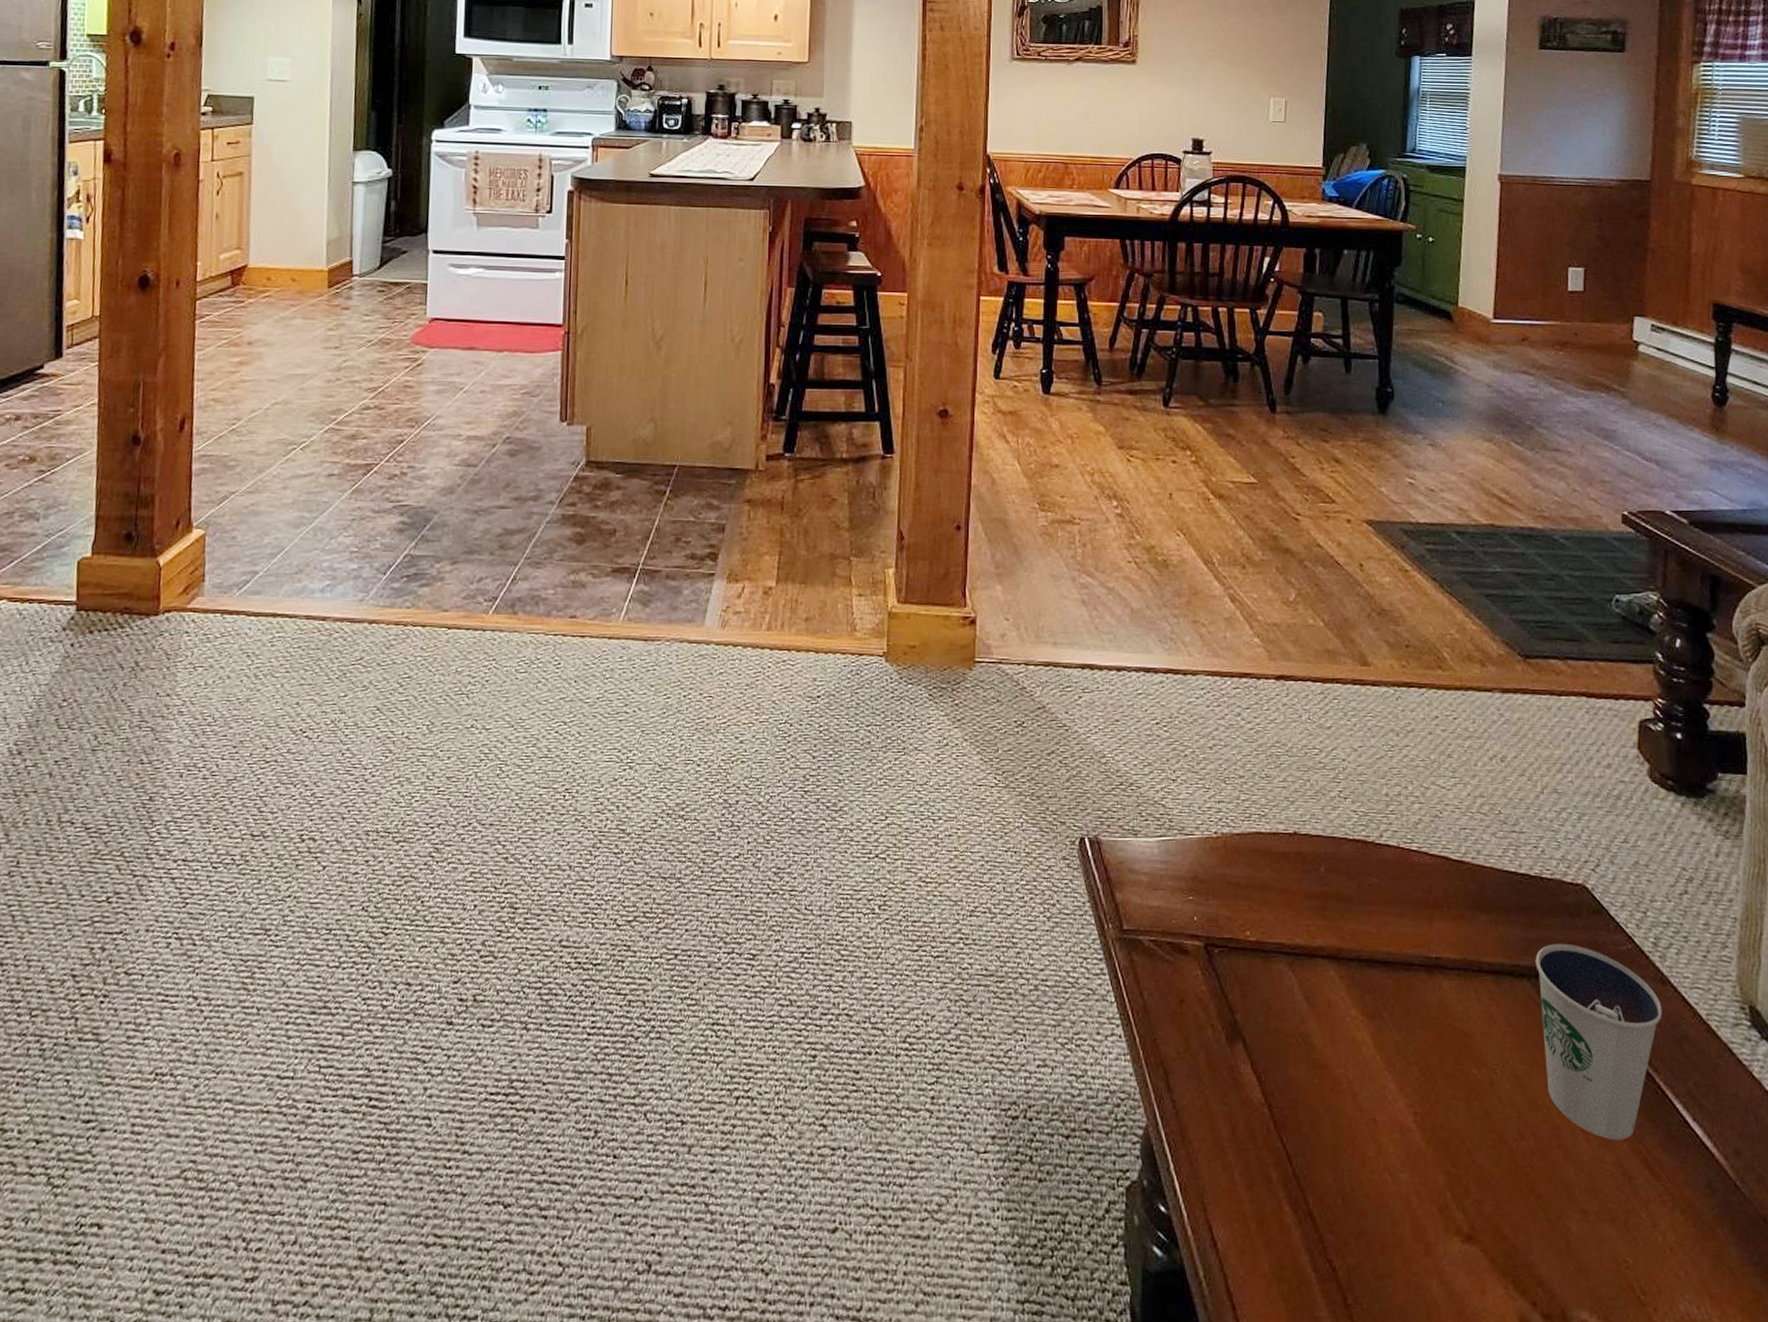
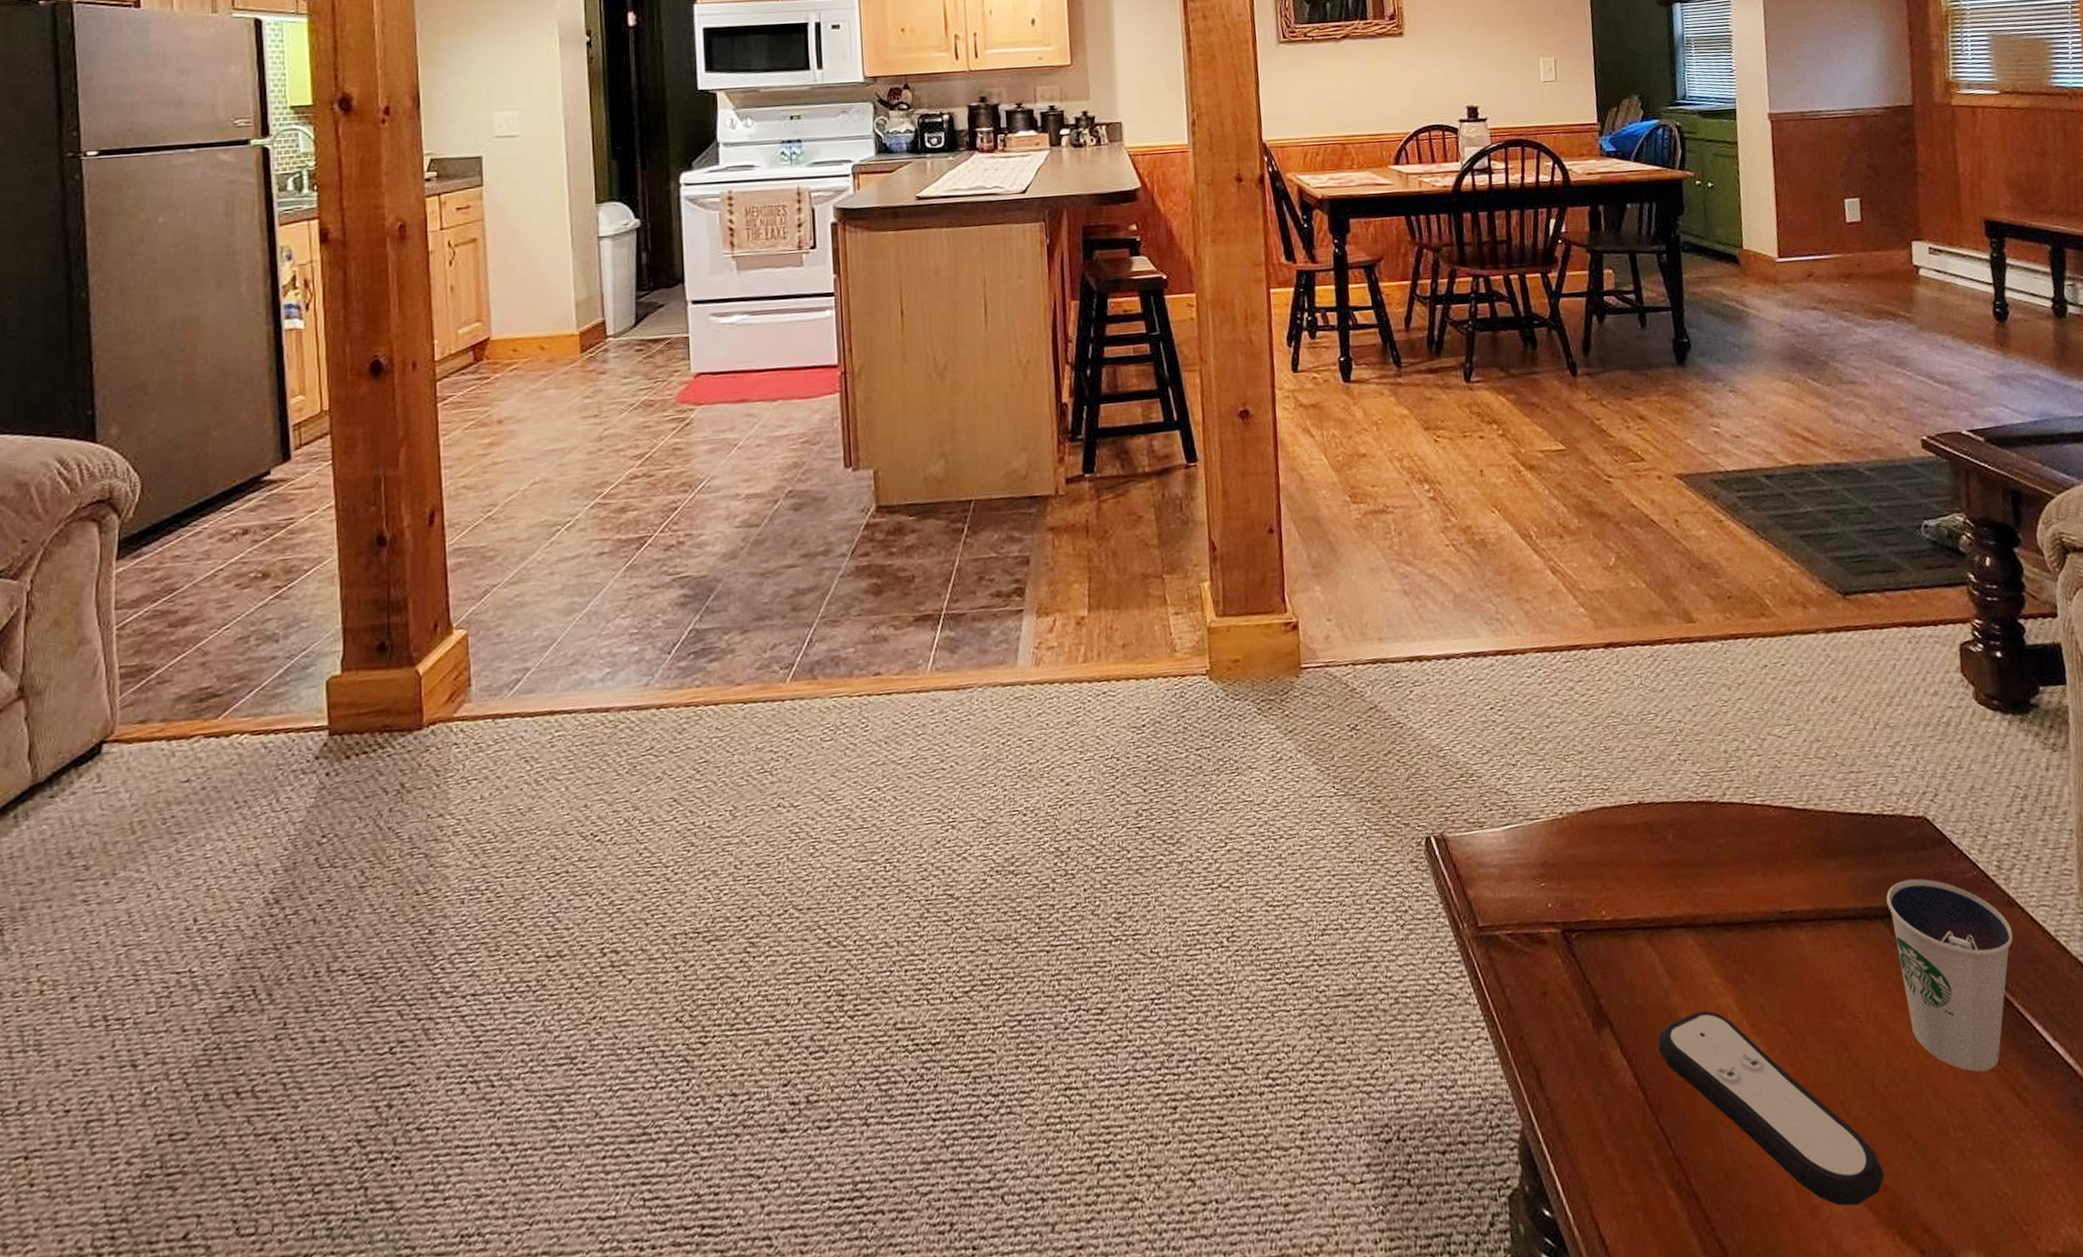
remote control: none [1289,1040,1504,1250] -> present [1657,1010,1885,1206]

